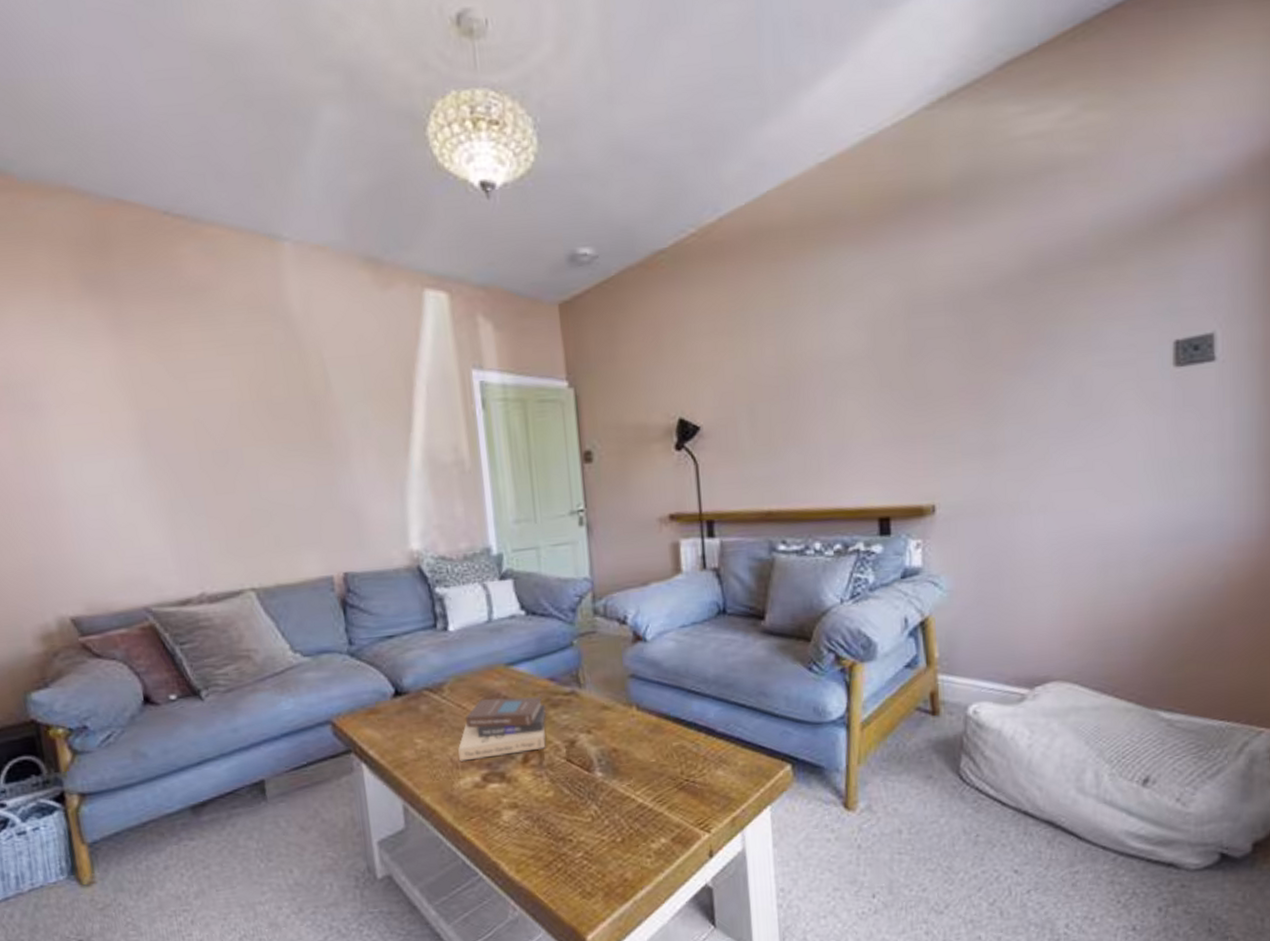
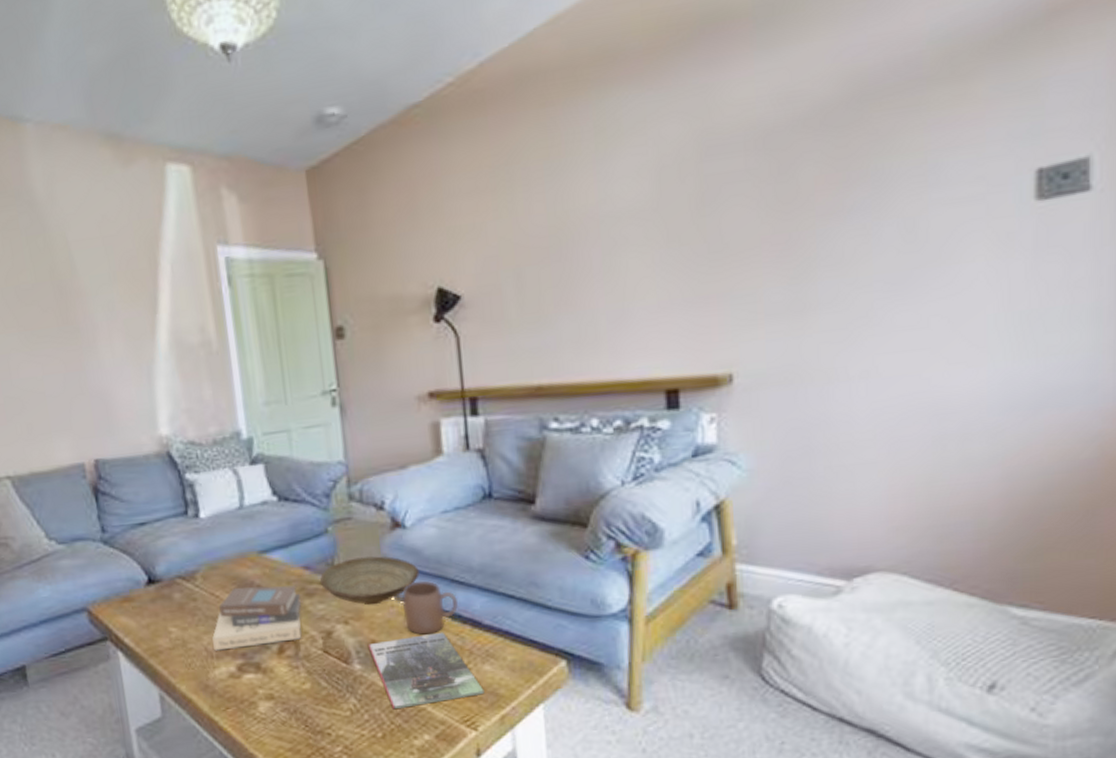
decorative bowl: none [565,668,659,715] -> present [320,556,420,605]
magazine: none [609,739,717,815] -> present [367,632,485,710]
mug: none [643,691,694,743] -> present [402,580,458,635]

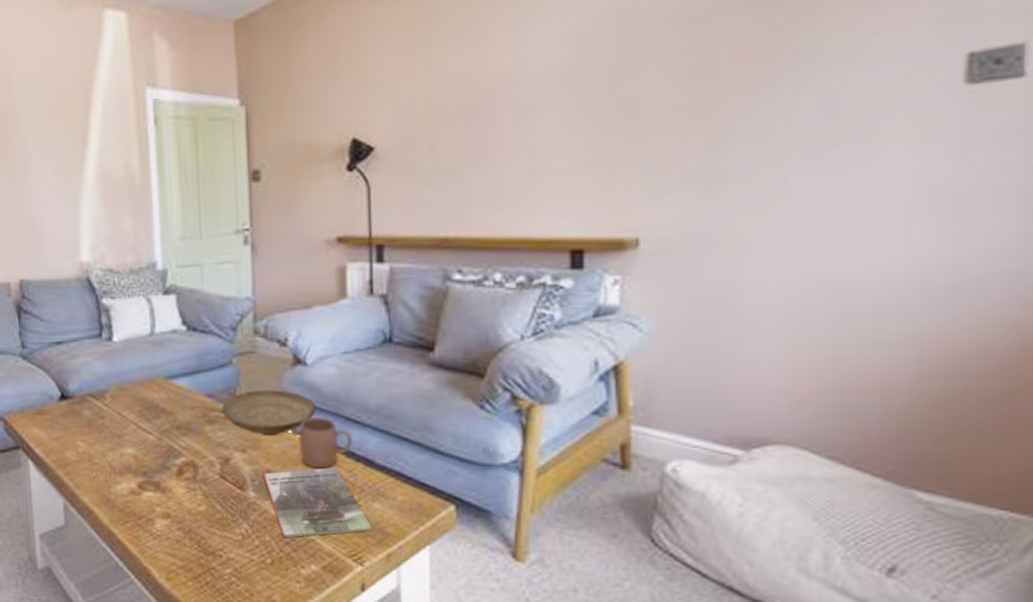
books: present [212,585,302,651] -> none [117,409,203,468]

